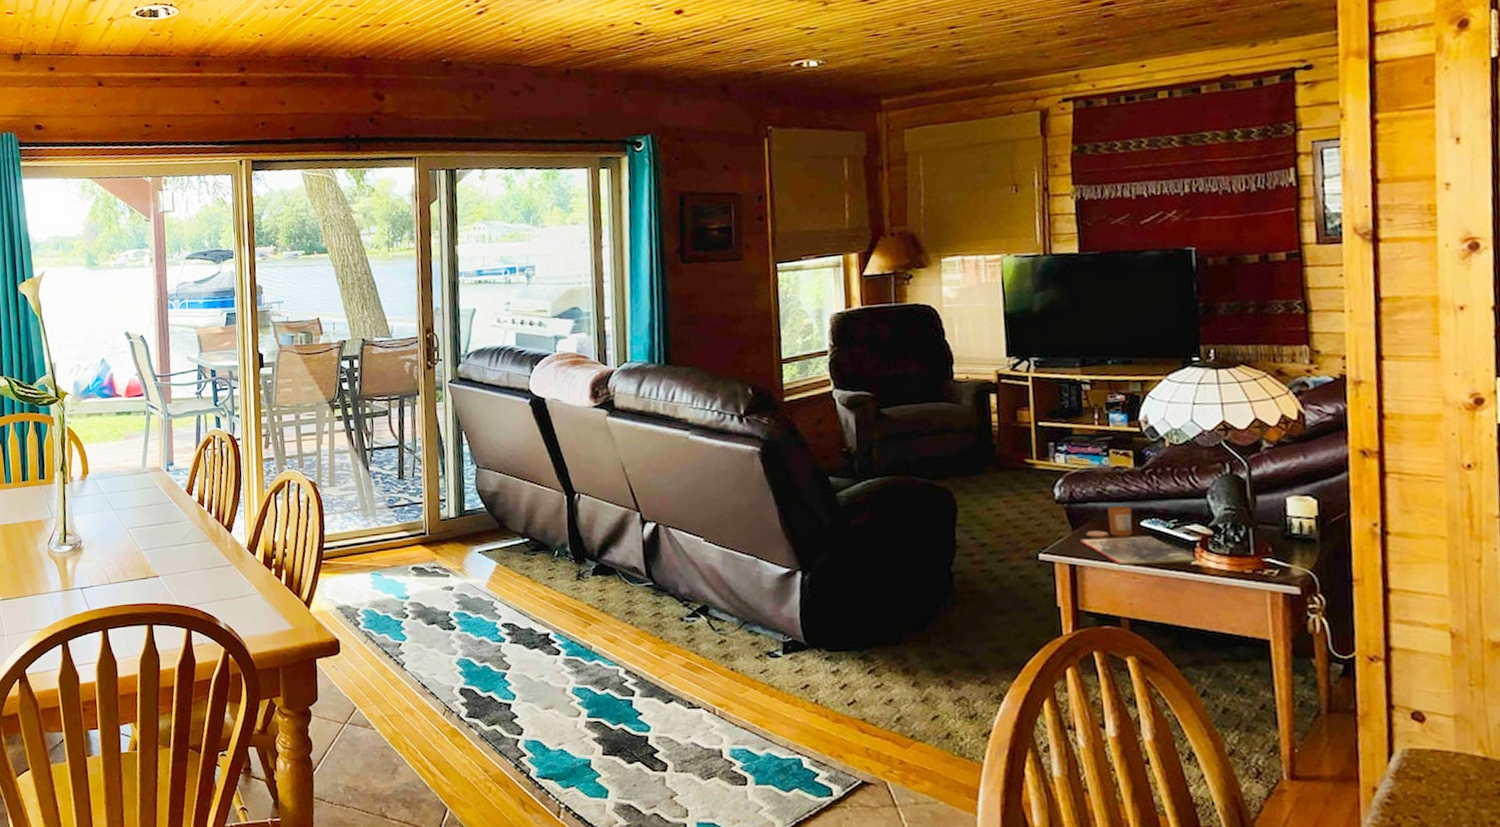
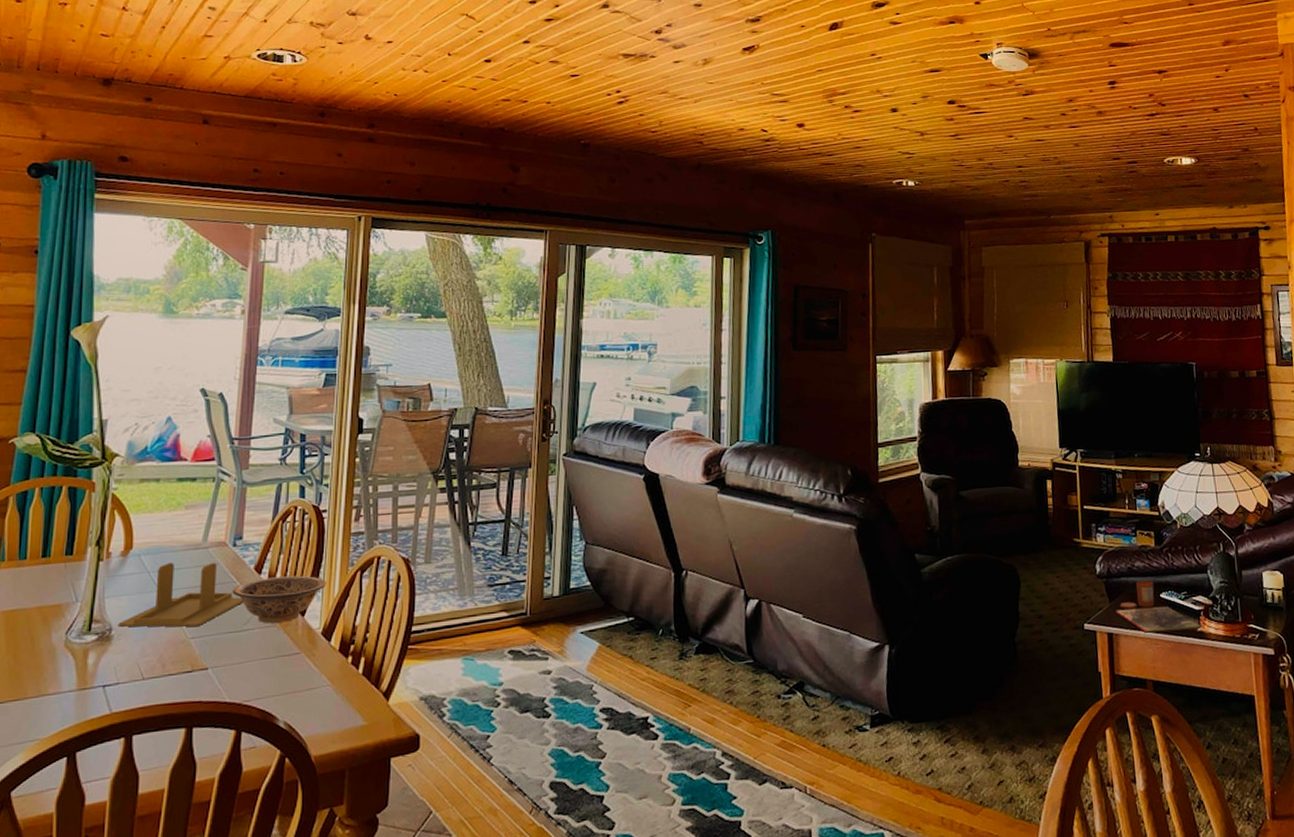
napkin holder: none [85,486,181,541] -> present [118,563,244,627]
bowl: none [170,497,247,539] -> present [232,575,326,623]

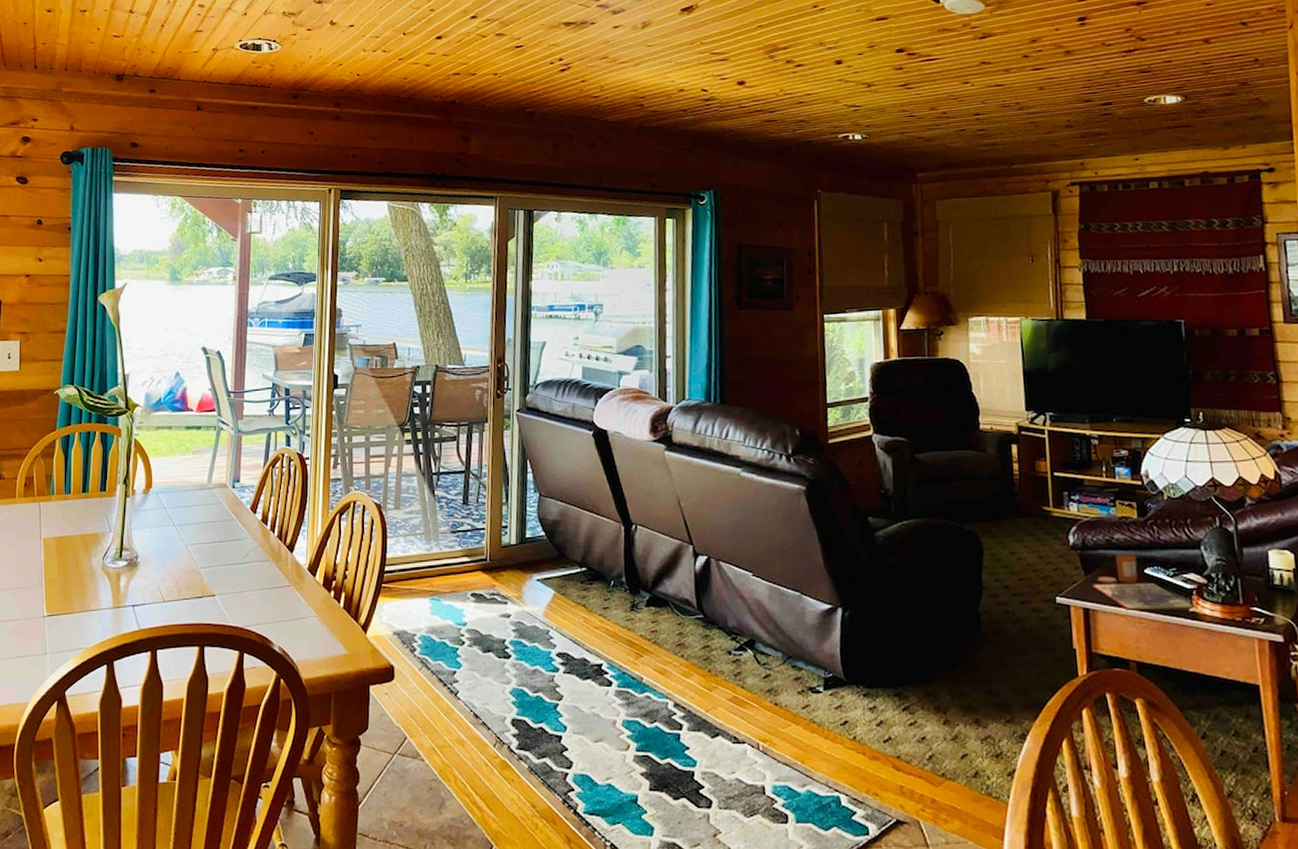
napkin holder: present [118,563,244,627] -> none [142,501,242,558]
bowl: present [232,575,326,623] -> none [233,516,310,558]

